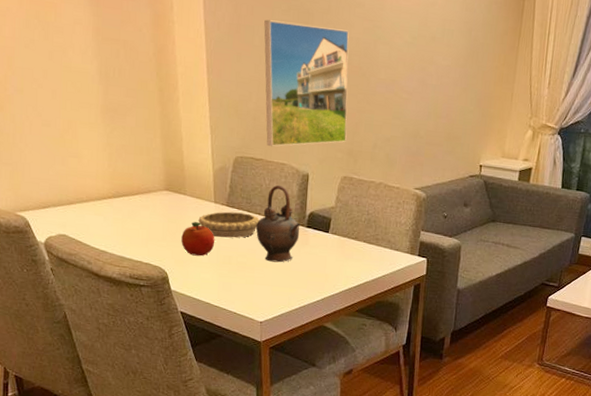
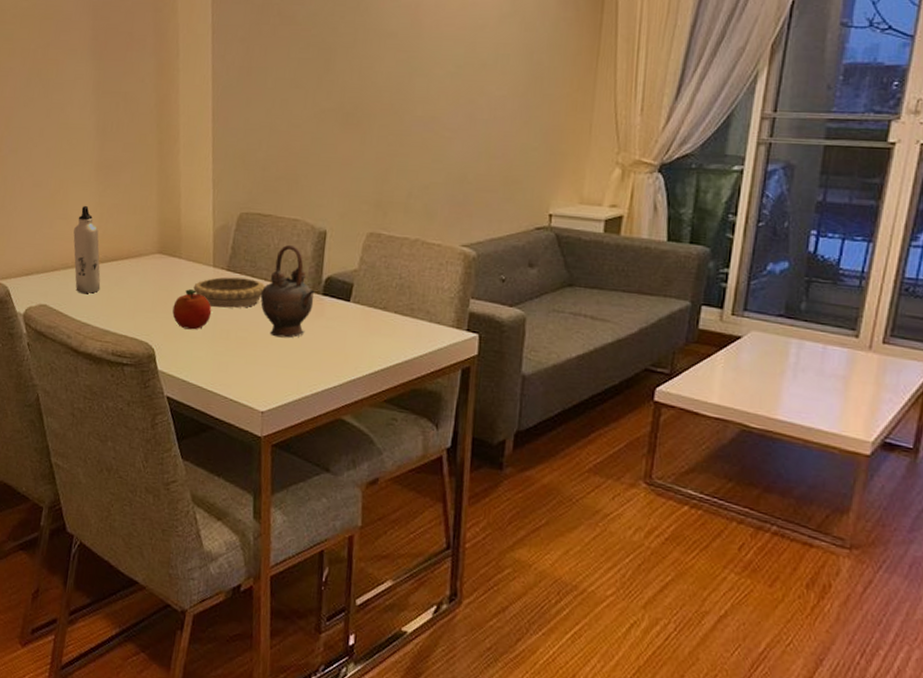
water bottle: none [85,145,115,225] -> present [73,205,101,294]
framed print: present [264,19,349,147] -> none [277,59,379,201]

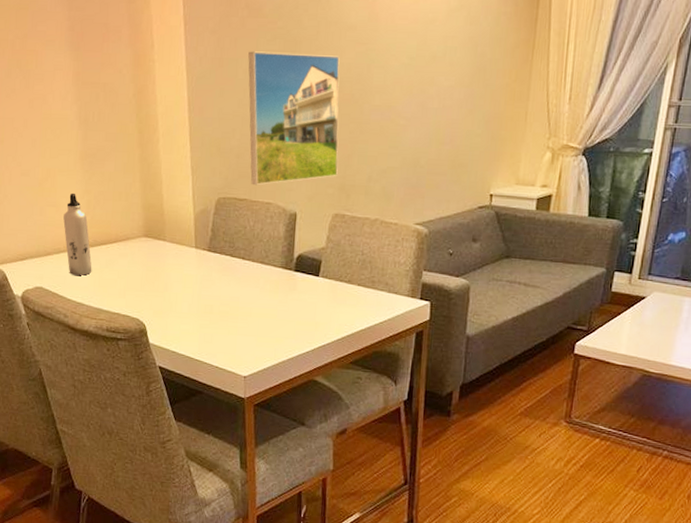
fruit: present [172,289,212,330] -> none [160,269,196,306]
decorative bowl: present [193,277,265,309] -> none [178,257,243,286]
teapot: present [260,244,315,338] -> none [239,226,288,311]
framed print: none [277,59,379,201] -> present [248,51,340,186]

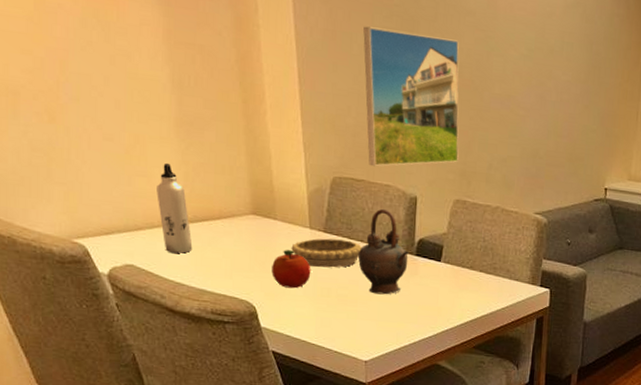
fruit: none [160,269,196,306] -> present [271,250,311,289]
decorative bowl: none [178,257,243,286] -> present [291,238,362,268]
teapot: none [239,226,288,311] -> present [357,208,409,295]

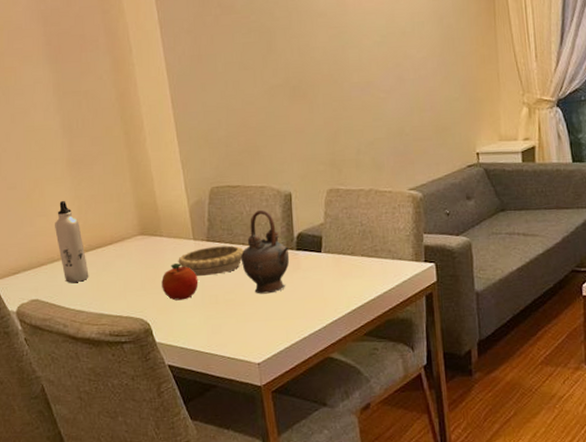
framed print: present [363,26,459,167] -> none [226,41,327,172]

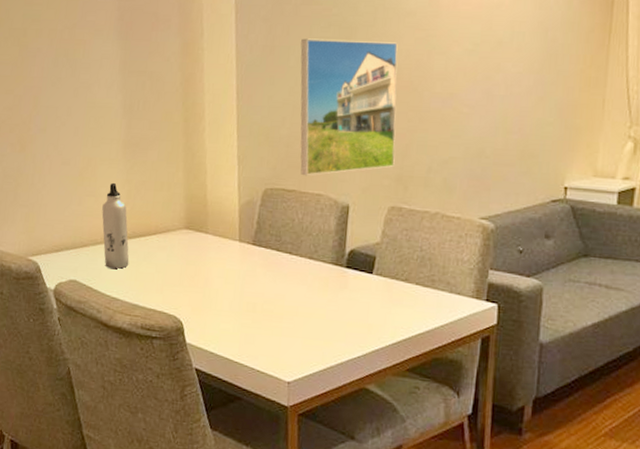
fruit: present [161,263,199,301] -> none [200,263,238,303]
decorative bowl: present [178,245,244,277] -> none [220,251,290,282]
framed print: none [226,41,327,172] -> present [300,38,398,176]
teapot: present [240,209,290,294] -> none [285,219,339,310]

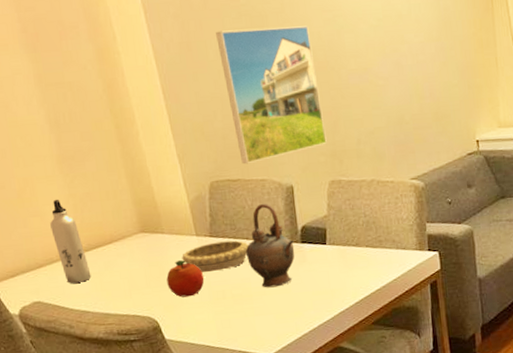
fruit: none [200,263,238,303] -> present [166,260,205,298]
decorative bowl: none [220,251,290,282] -> present [182,240,248,273]
teapot: none [285,219,339,310] -> present [245,203,295,288]

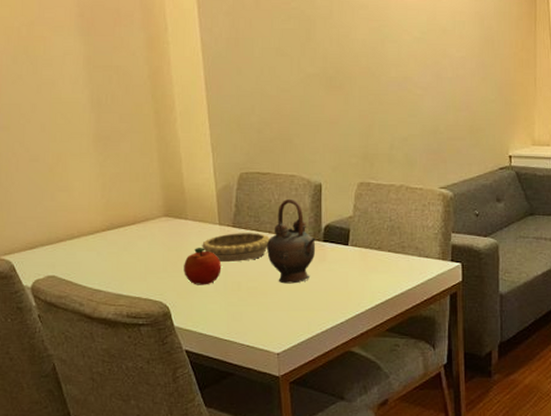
water bottle: present [50,199,92,283] -> none [76,176,109,260]
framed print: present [216,26,327,165] -> none [264,31,360,159]

